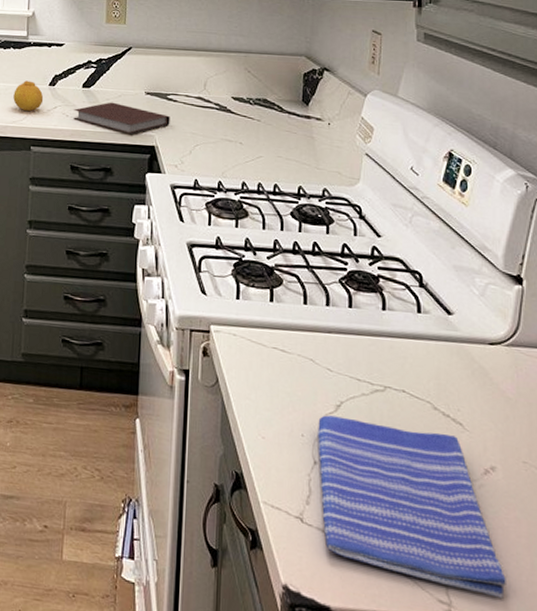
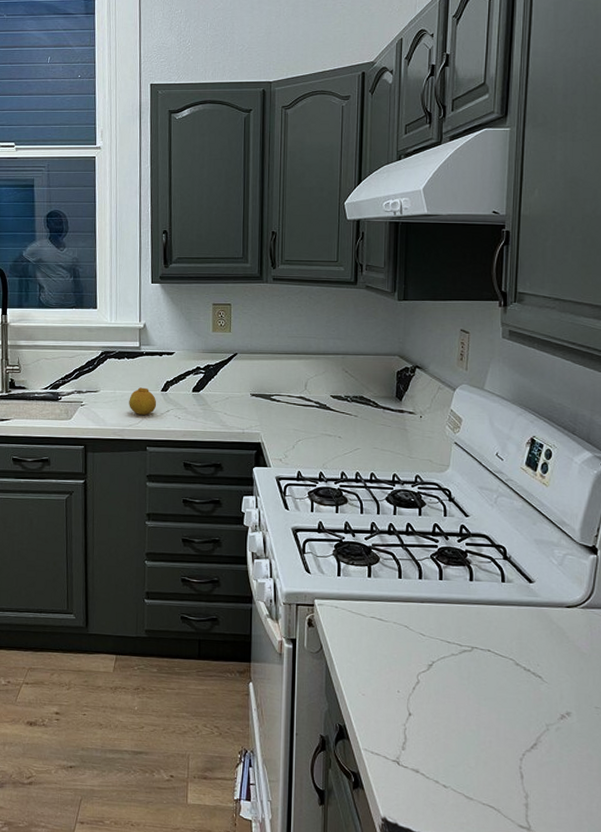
notebook: present [73,102,170,135] -> none [185,404,274,434]
dish towel: present [318,415,506,599] -> none [412,673,579,822]

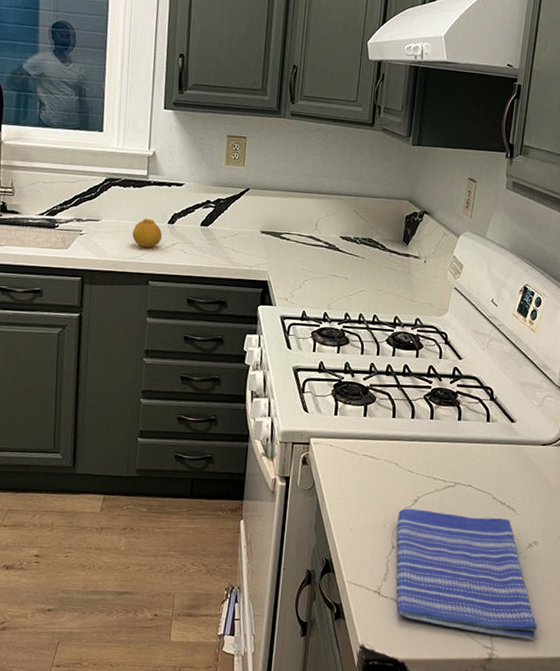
dish towel: none [412,673,579,822] -> present [396,508,537,641]

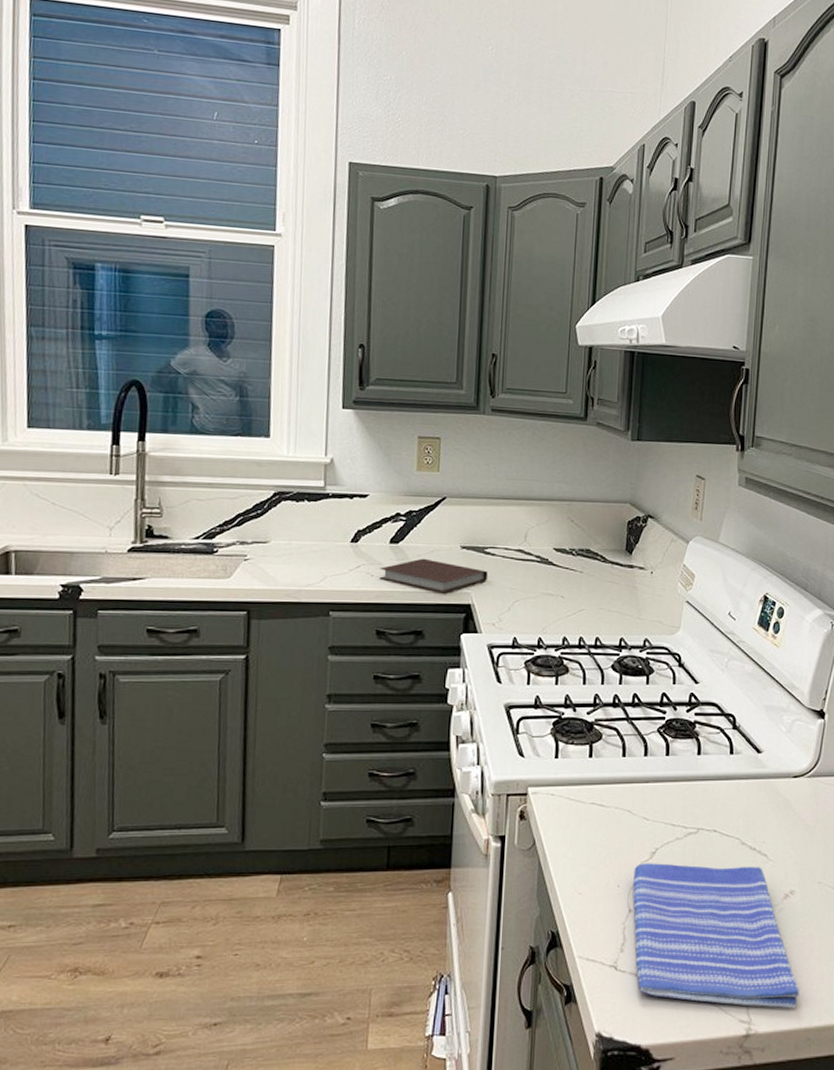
fruit: present [132,218,163,248] -> none [308,537,345,572]
notebook: none [191,239,283,271] -> present [379,558,488,594]

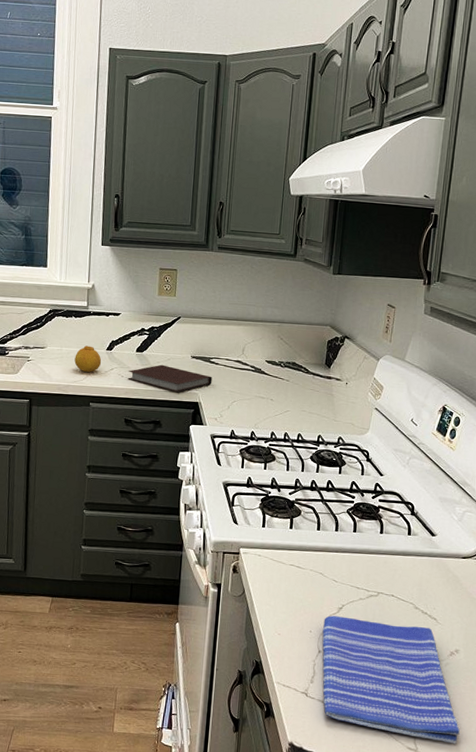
fruit: none [308,537,345,572] -> present [74,345,102,372]

